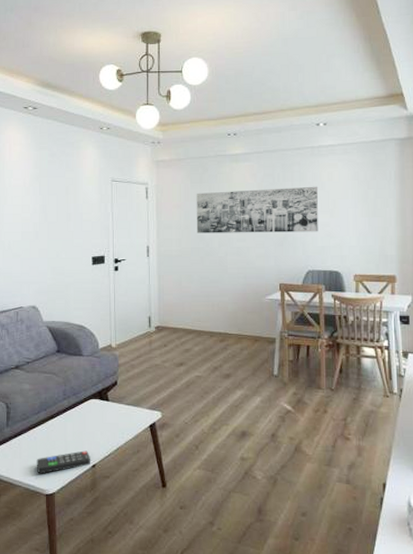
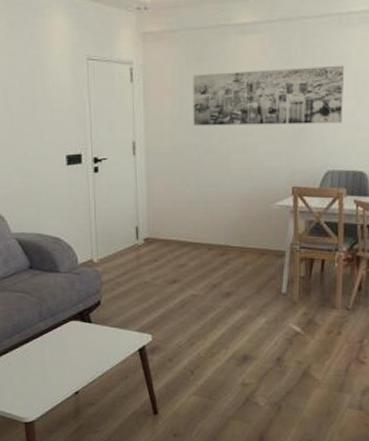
remote control: present [36,450,90,474] -> none [12,376,73,402]

